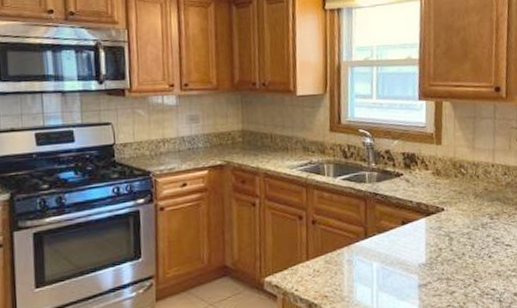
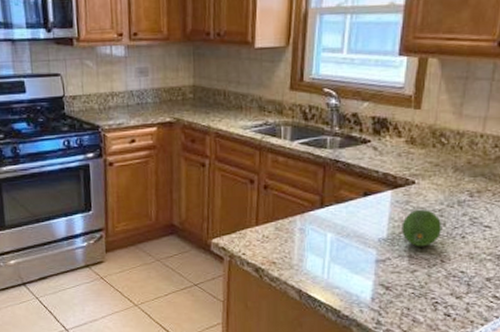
fruit: none [437,233,472,269] -> present [402,209,443,247]

